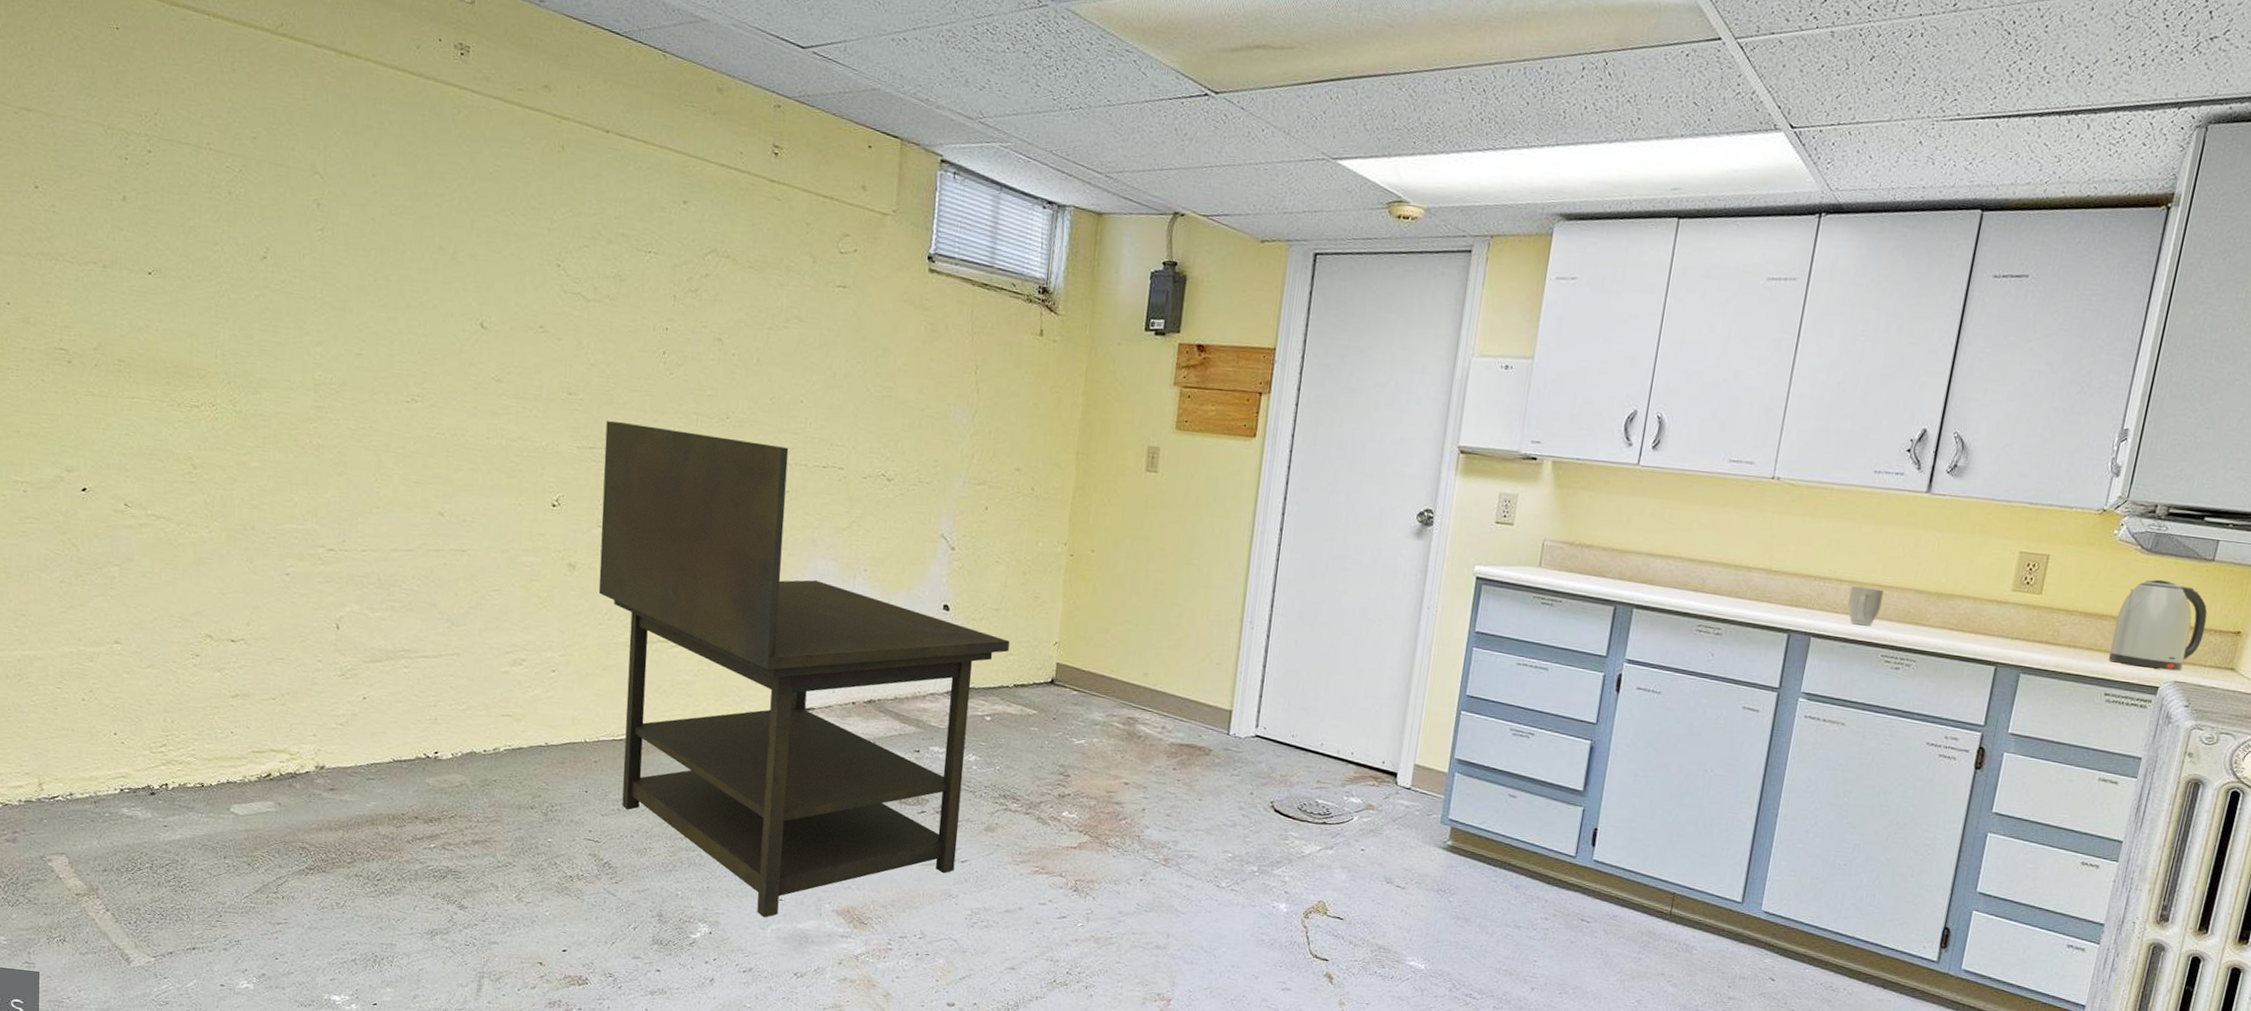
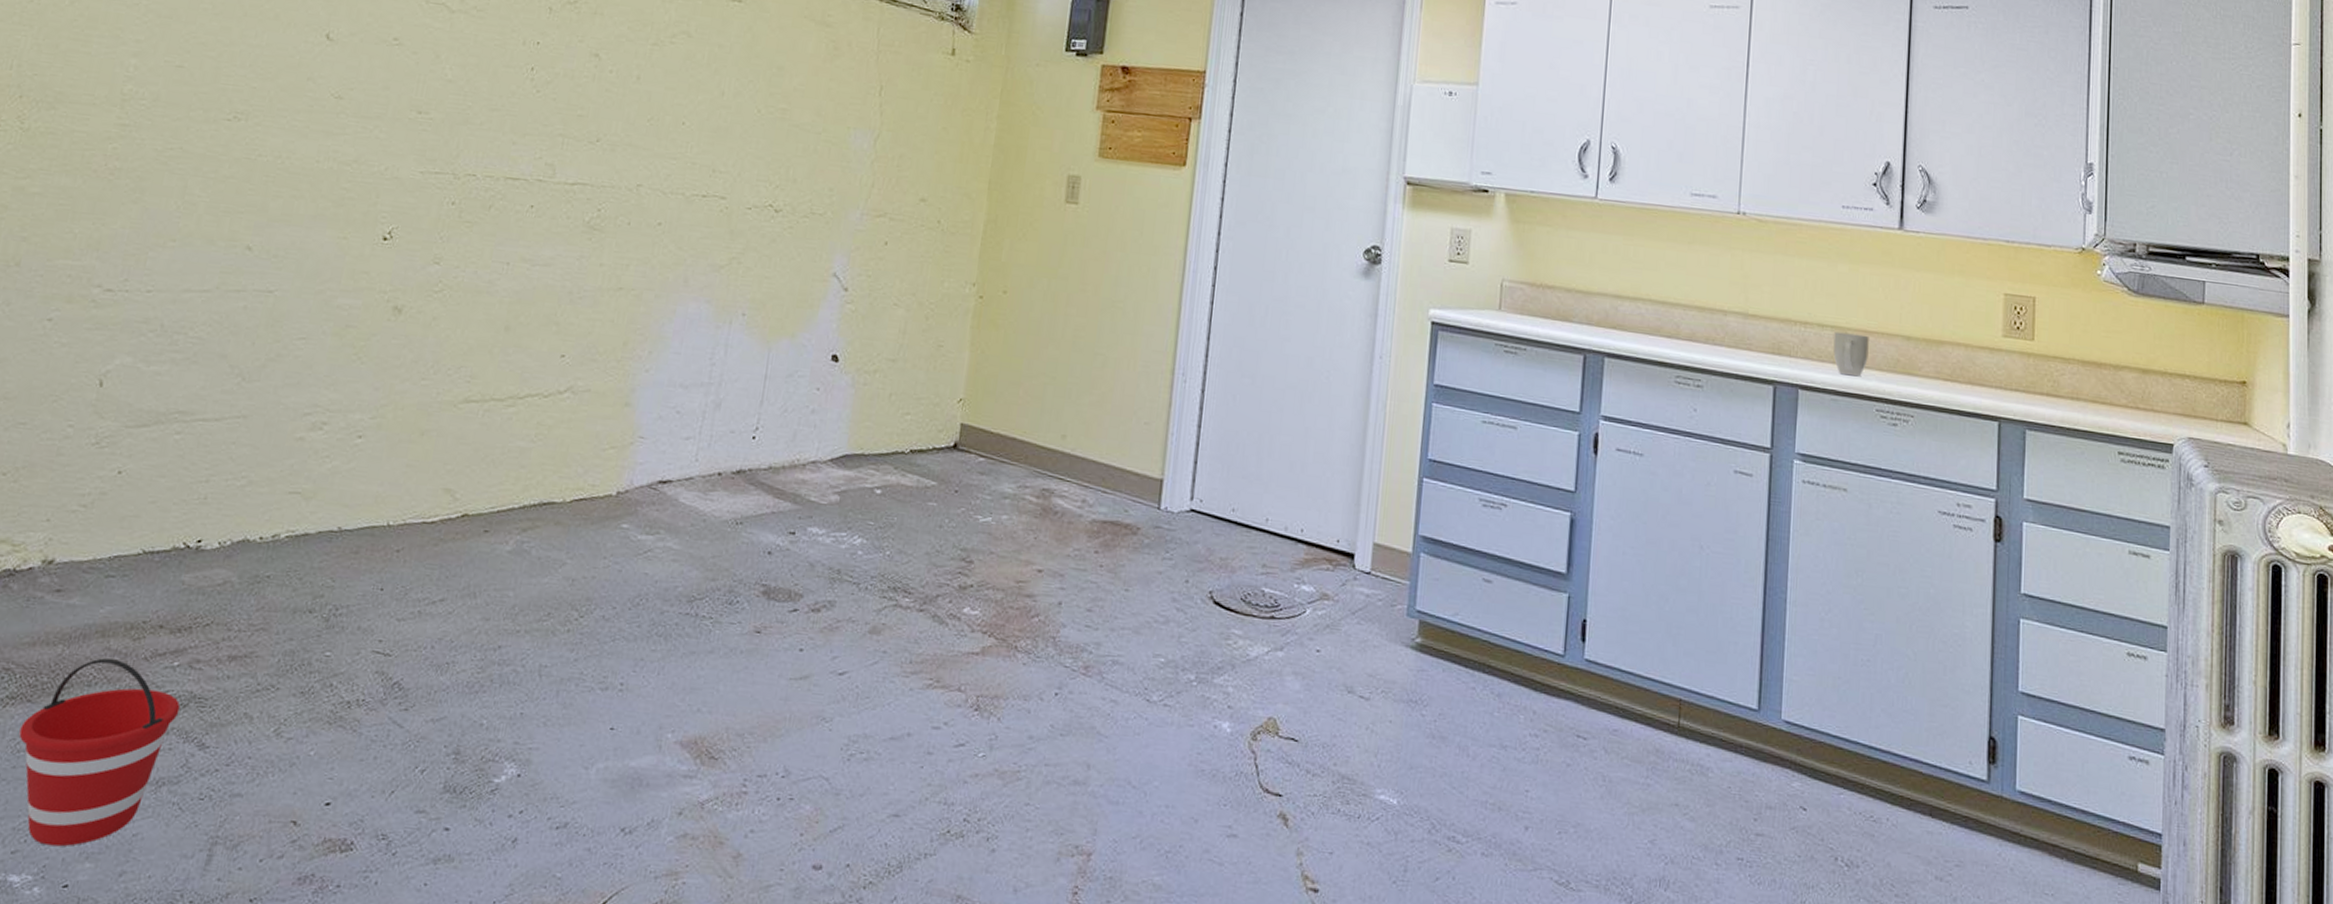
bucket: none [321,840,441,977] -> present [19,658,181,847]
workbench: present [598,421,1010,918] -> none [424,143,907,753]
kettle: present [2108,579,2208,671] -> none [2115,324,2209,426]

